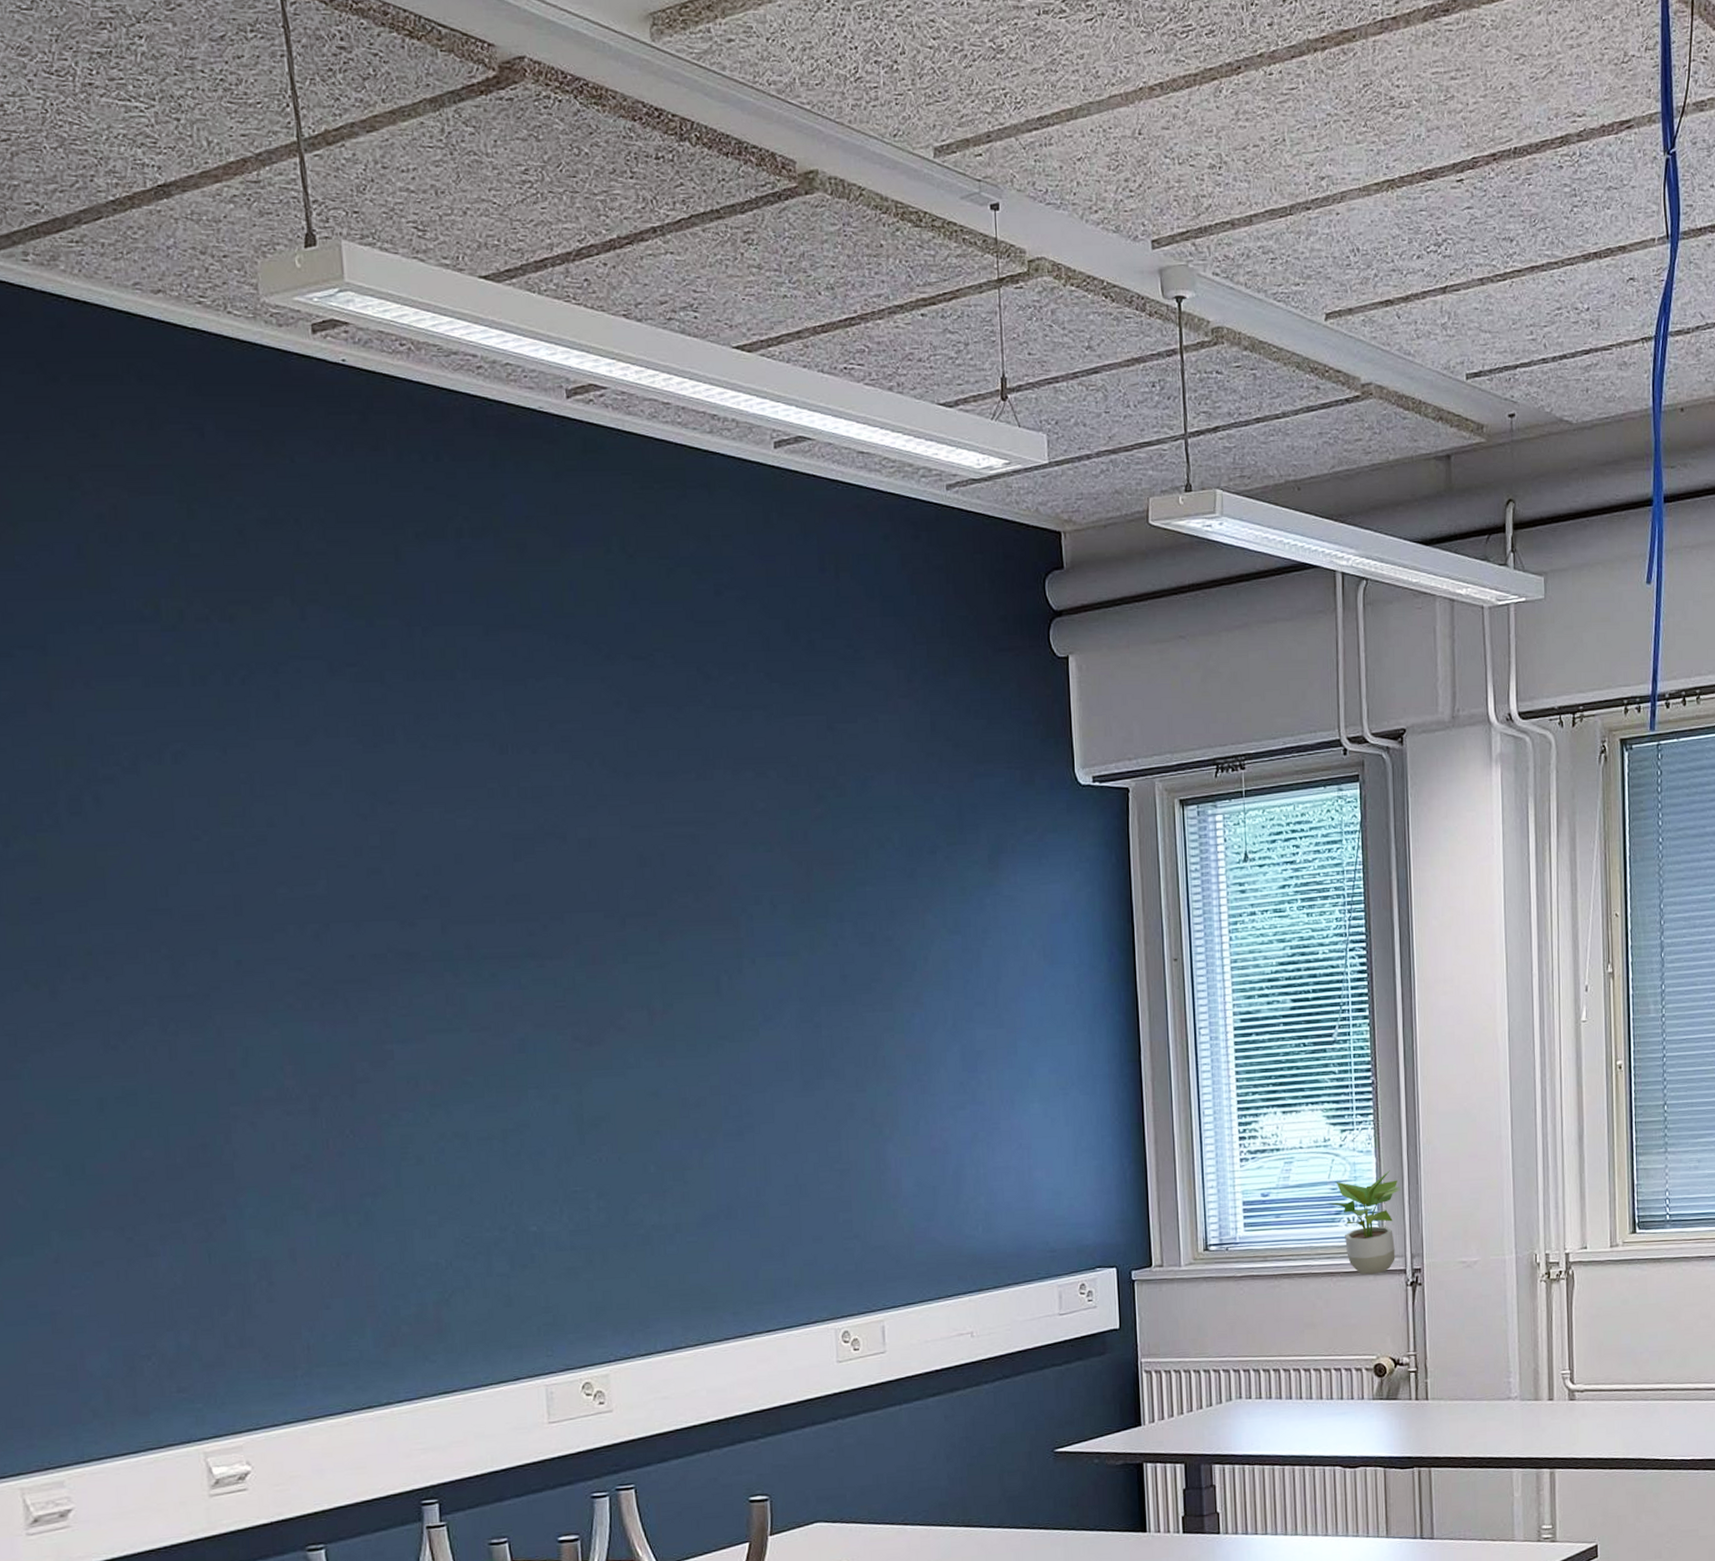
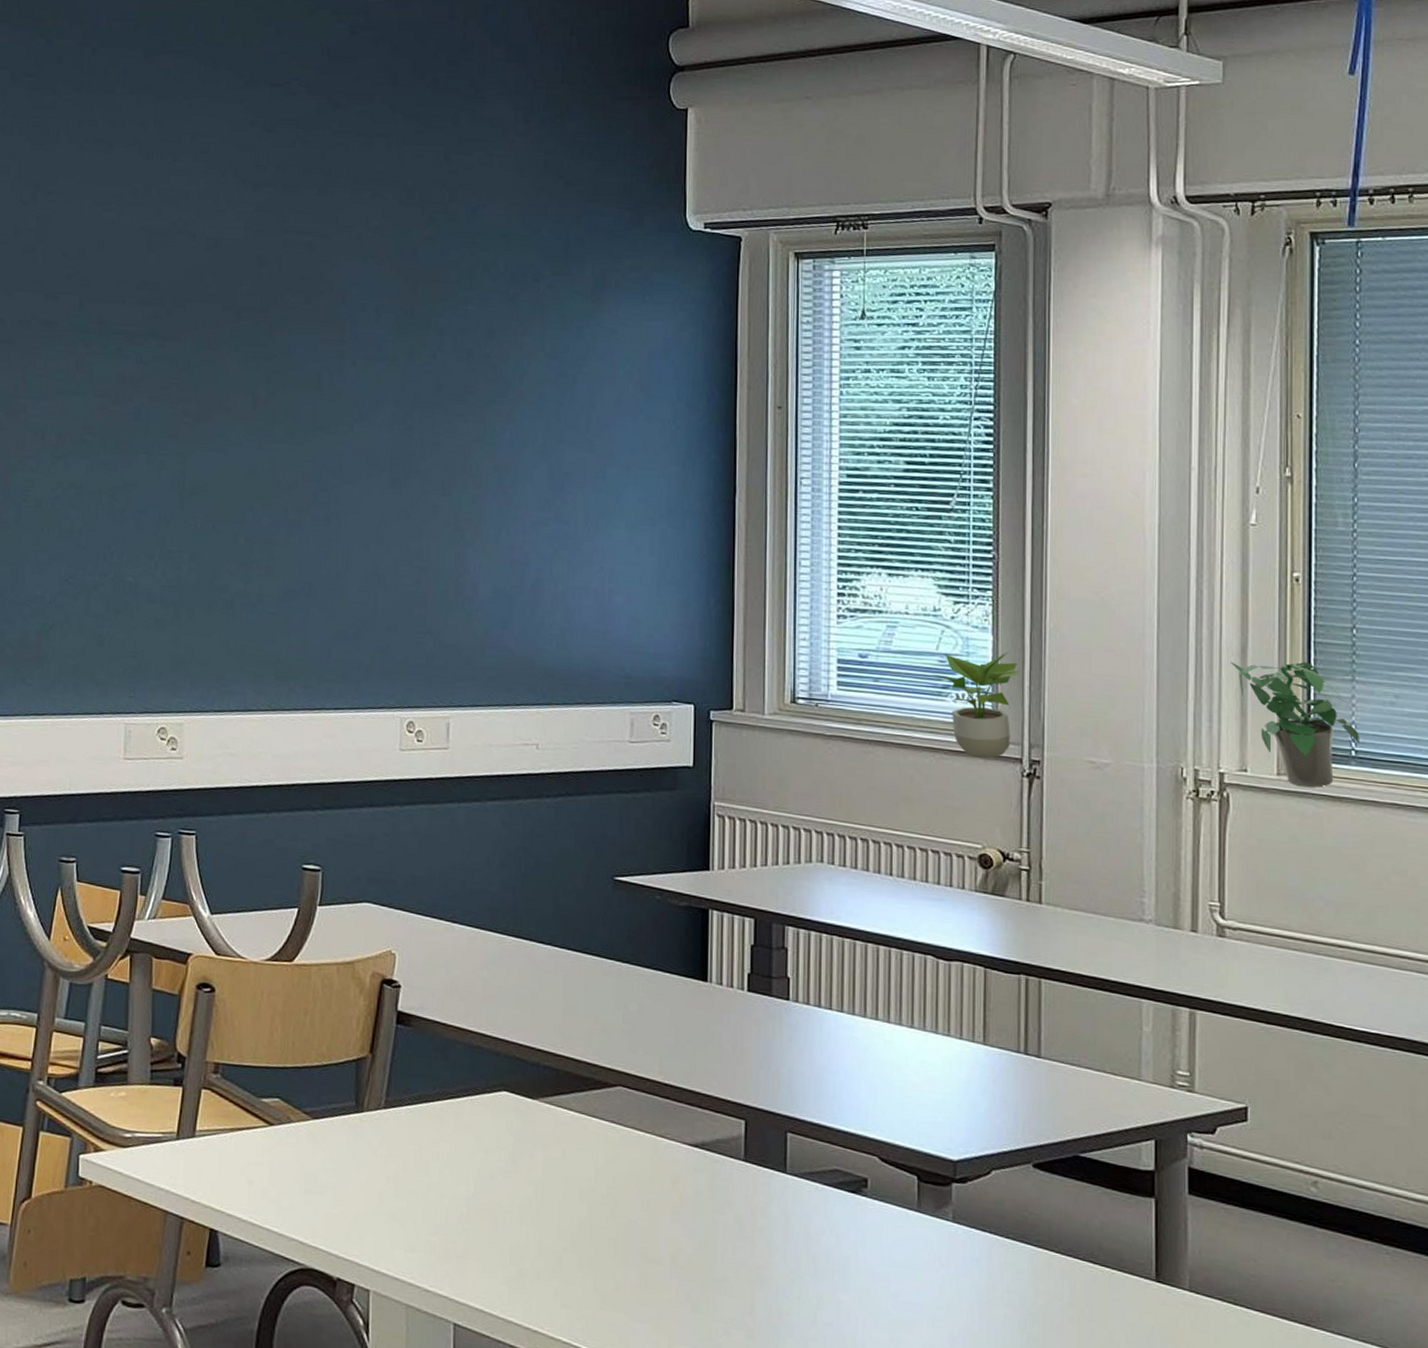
potted plant: none [1570,1141,1672,1255] -> present [1230,661,1359,788]

